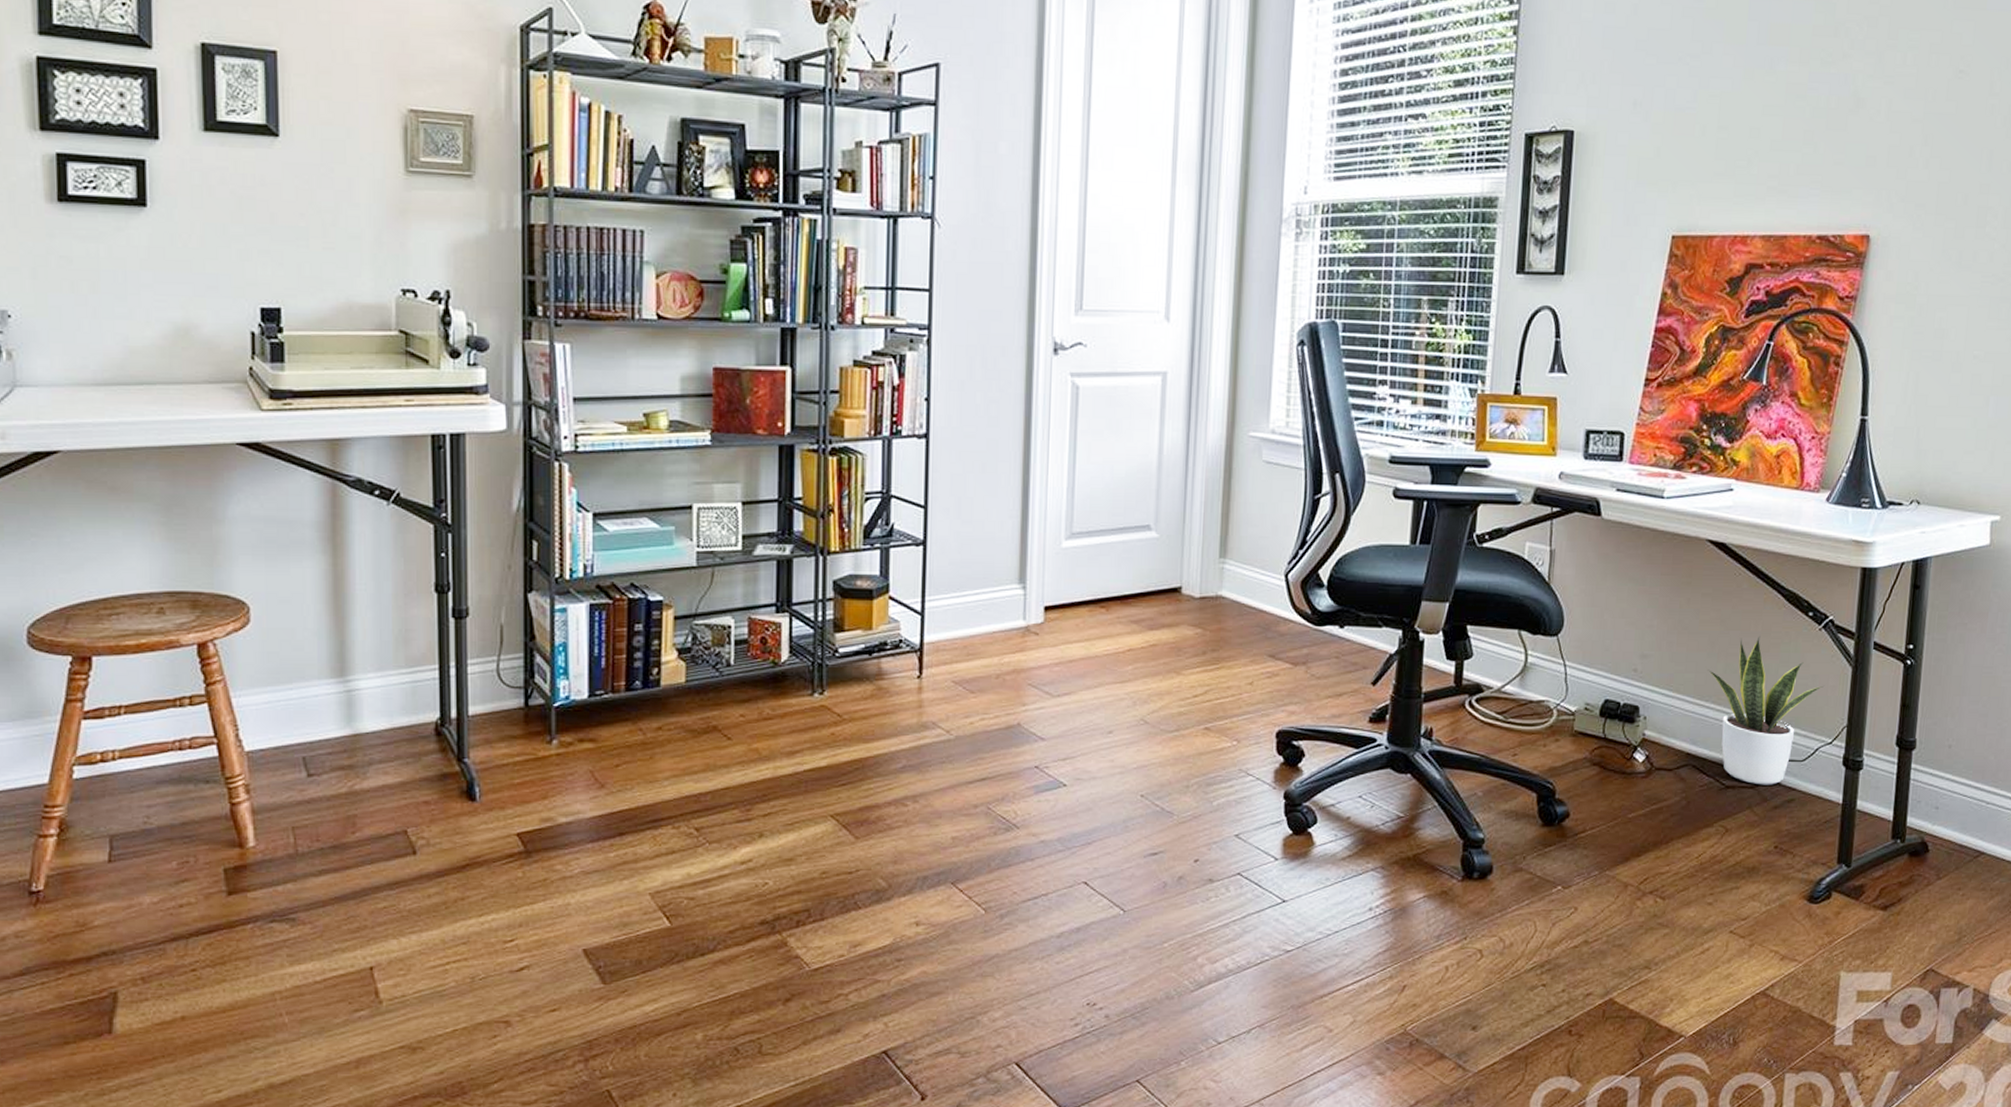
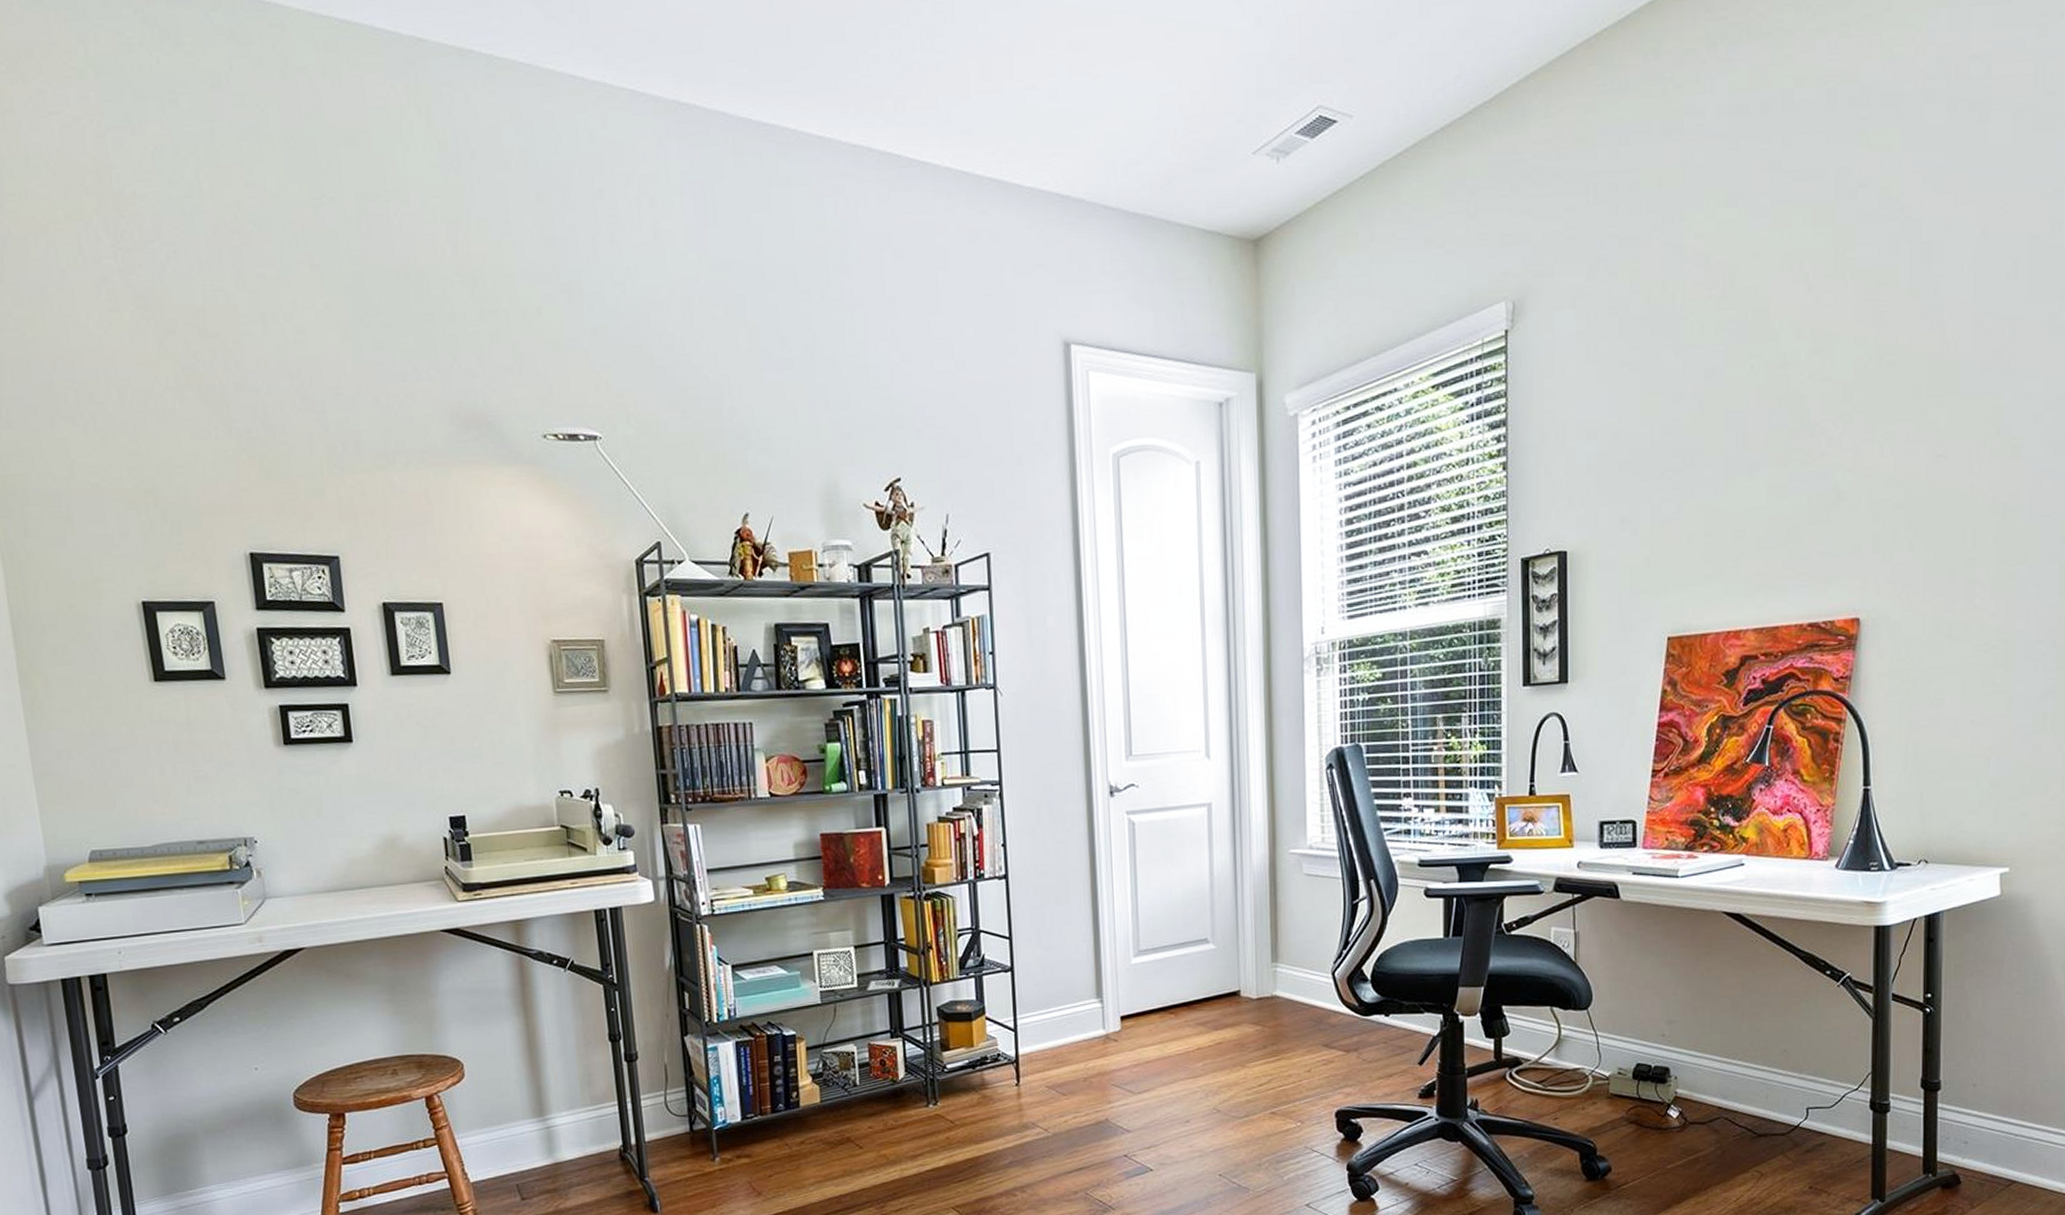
potted plant: present [1707,635,1824,785] -> none [1732,995,1846,1132]

